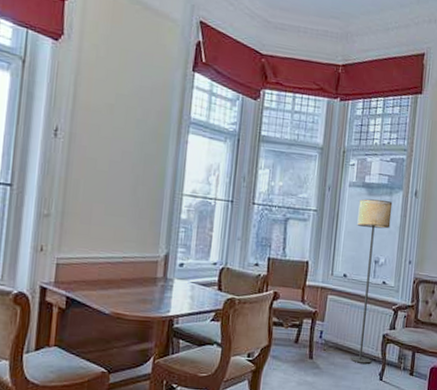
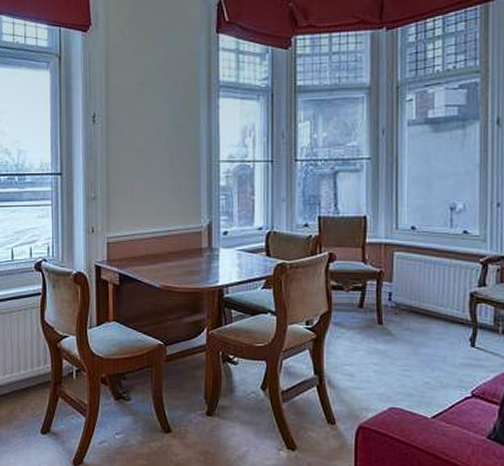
floor lamp: present [349,199,393,364] -> none [423,134,467,328]

